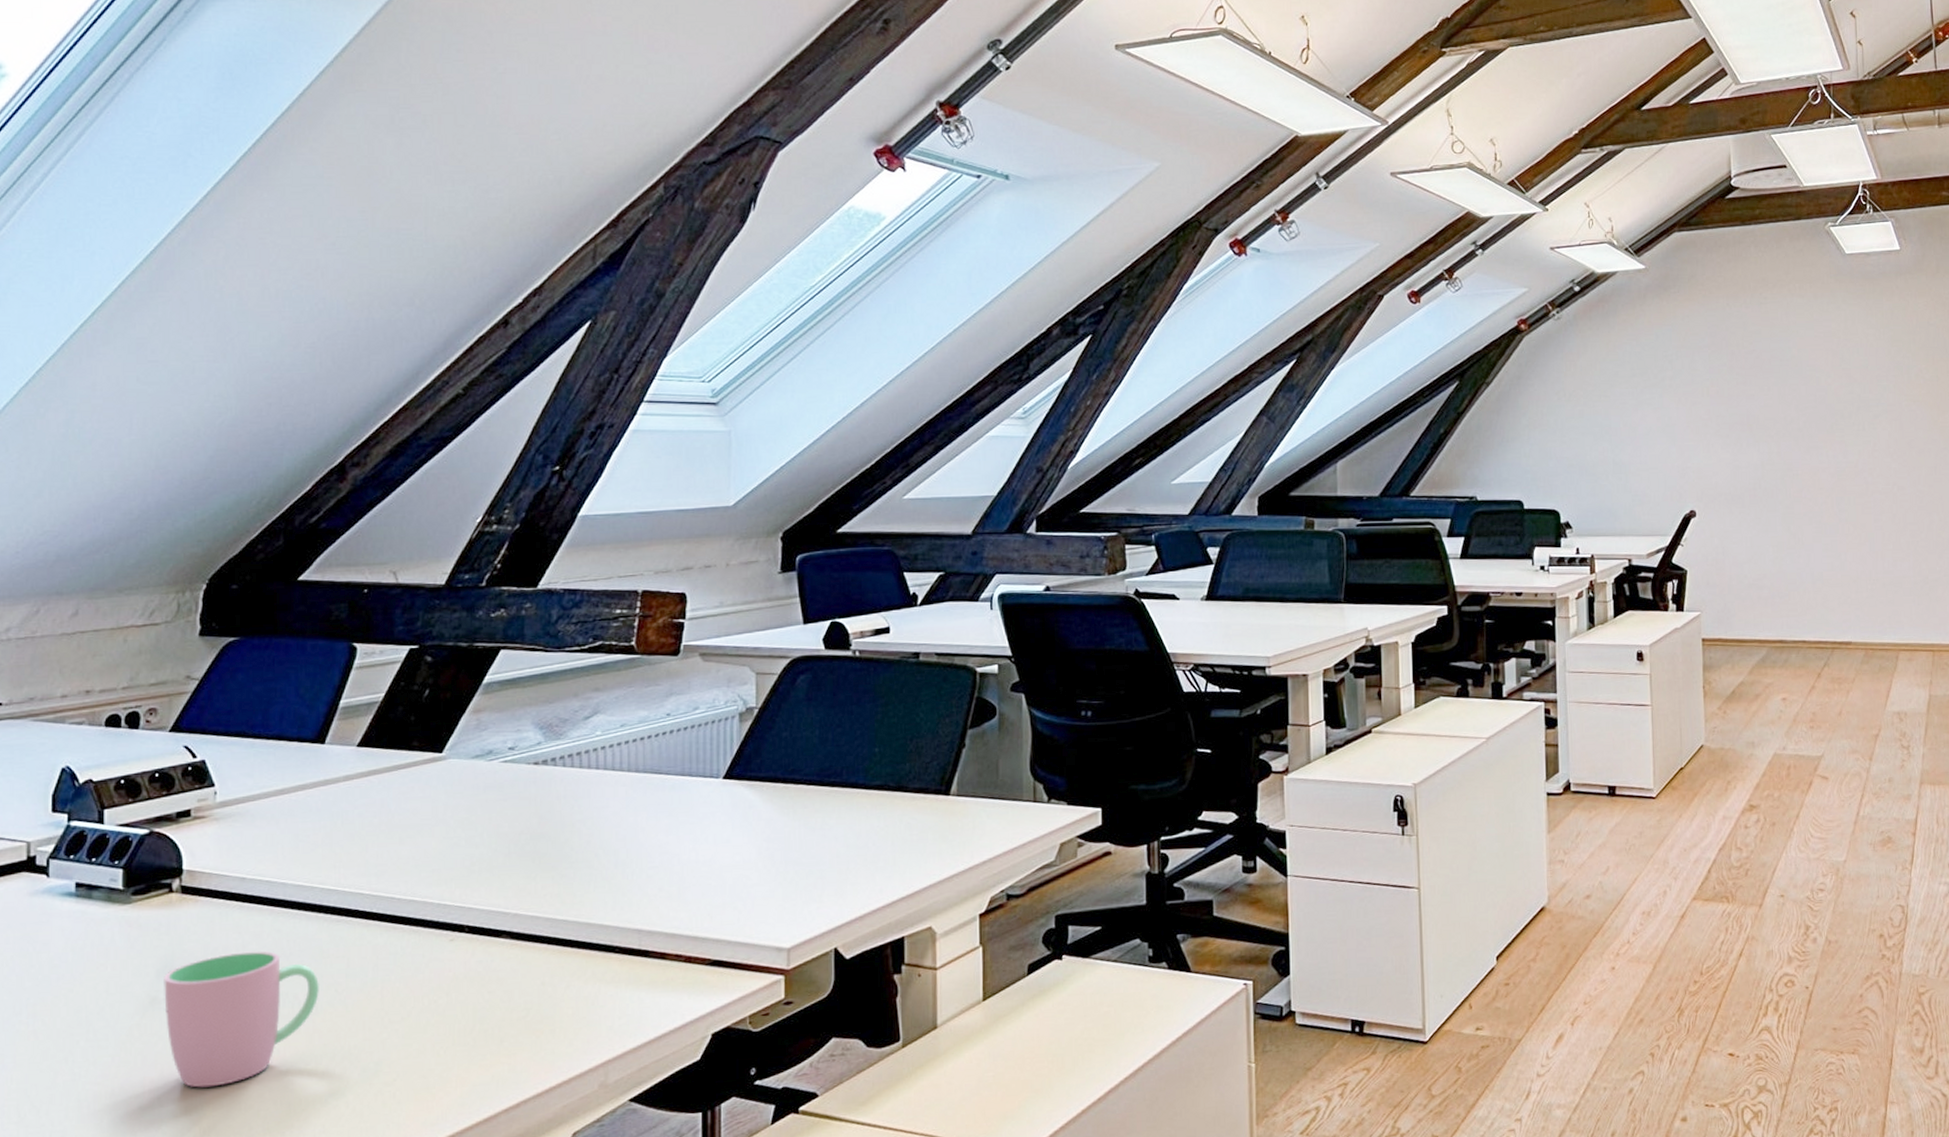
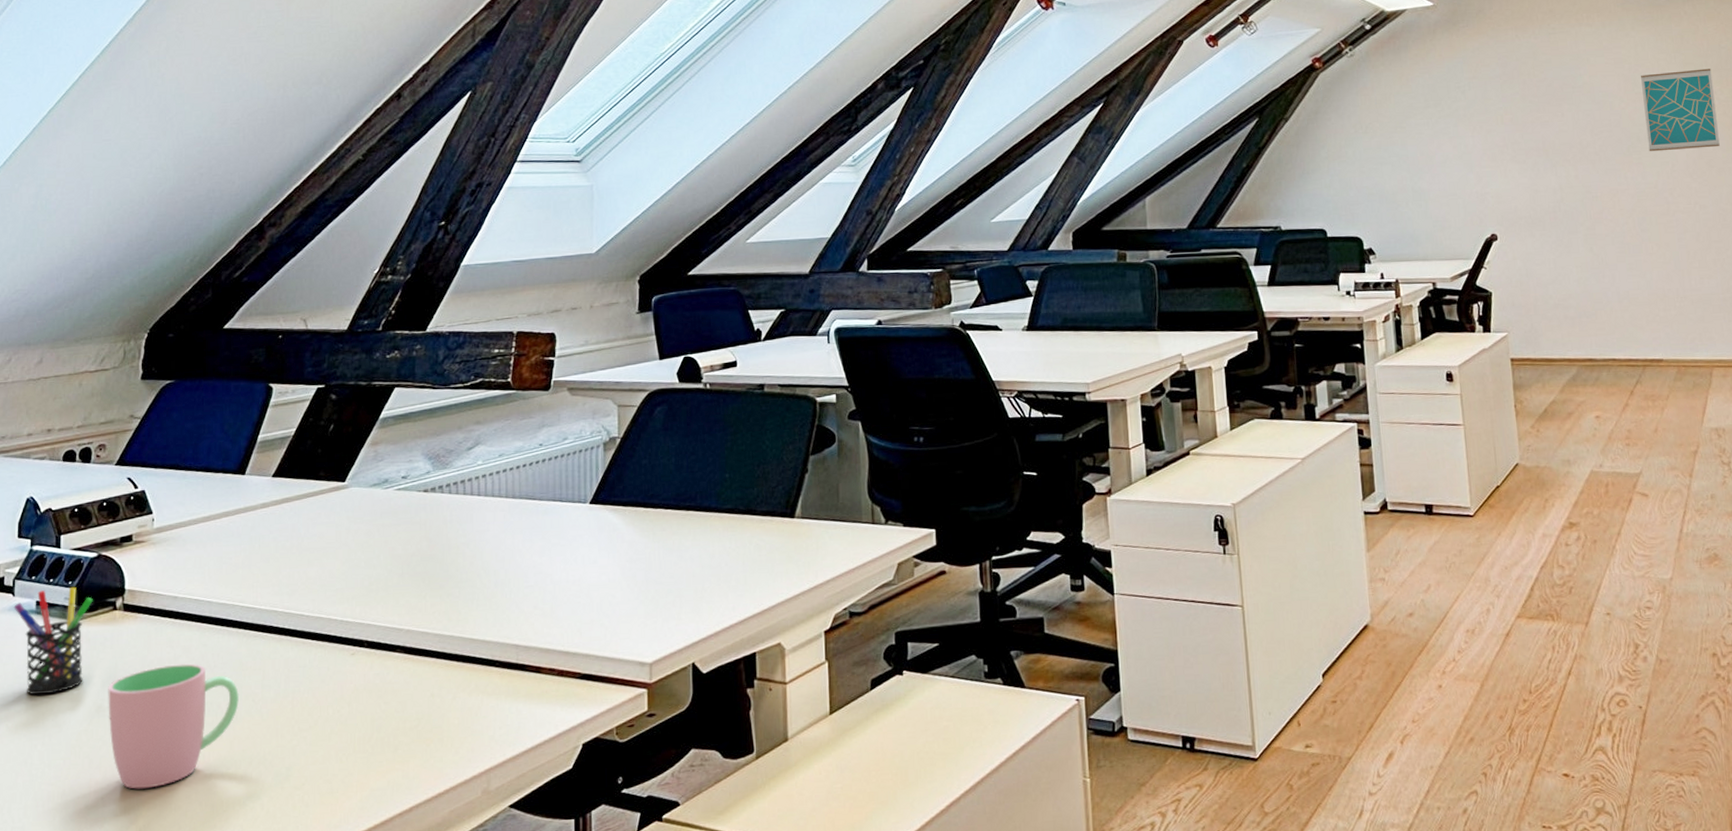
pen holder: none [48,866,144,987] -> present [14,586,93,695]
wall art: none [1849,346,1922,430] -> present [1641,68,1720,152]

